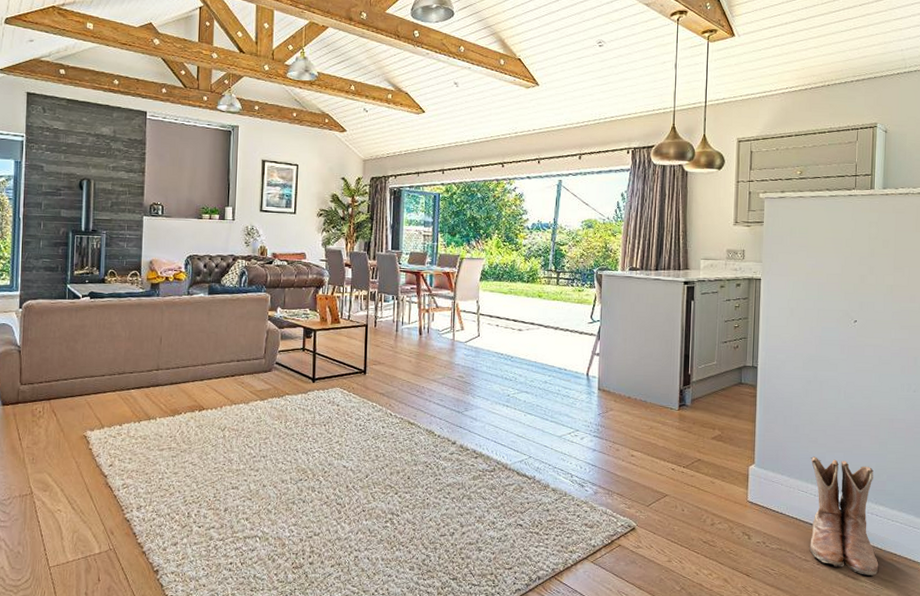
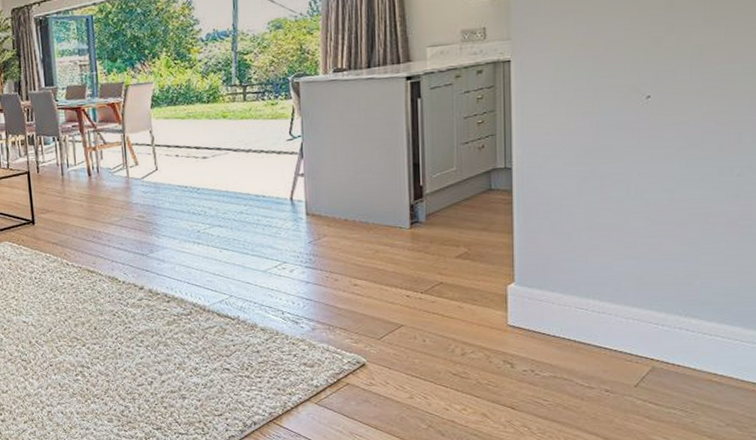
boots: present [809,456,879,577] -> none [591,267,692,402]

